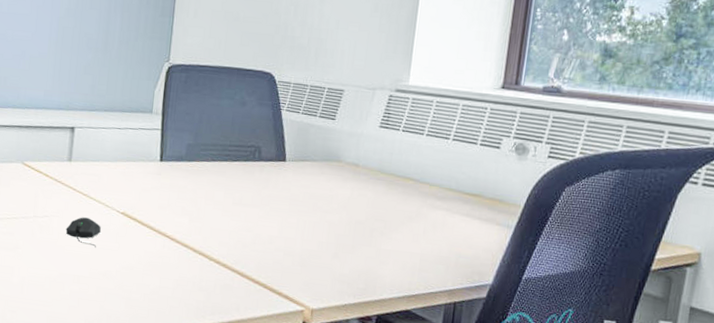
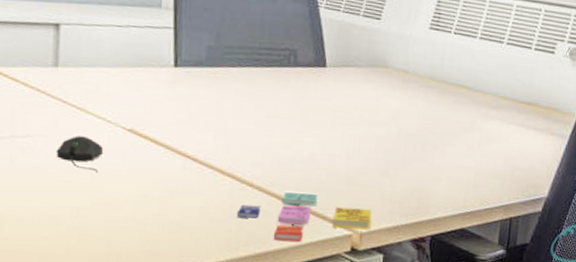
books: none [205,269,323,314] -> present [237,192,372,242]

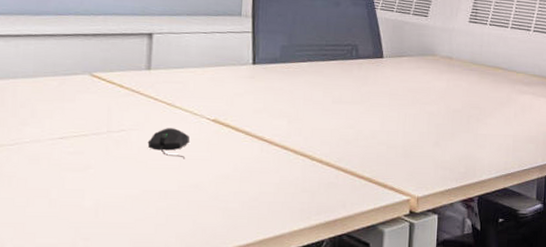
books: present [237,192,372,242] -> none [309,165,427,208]

